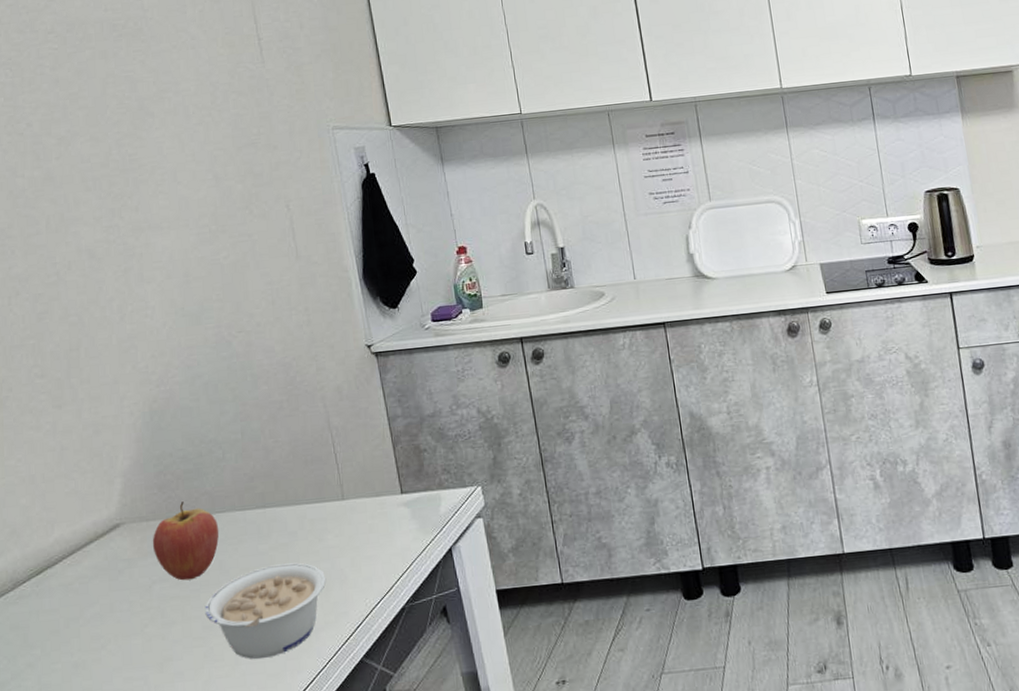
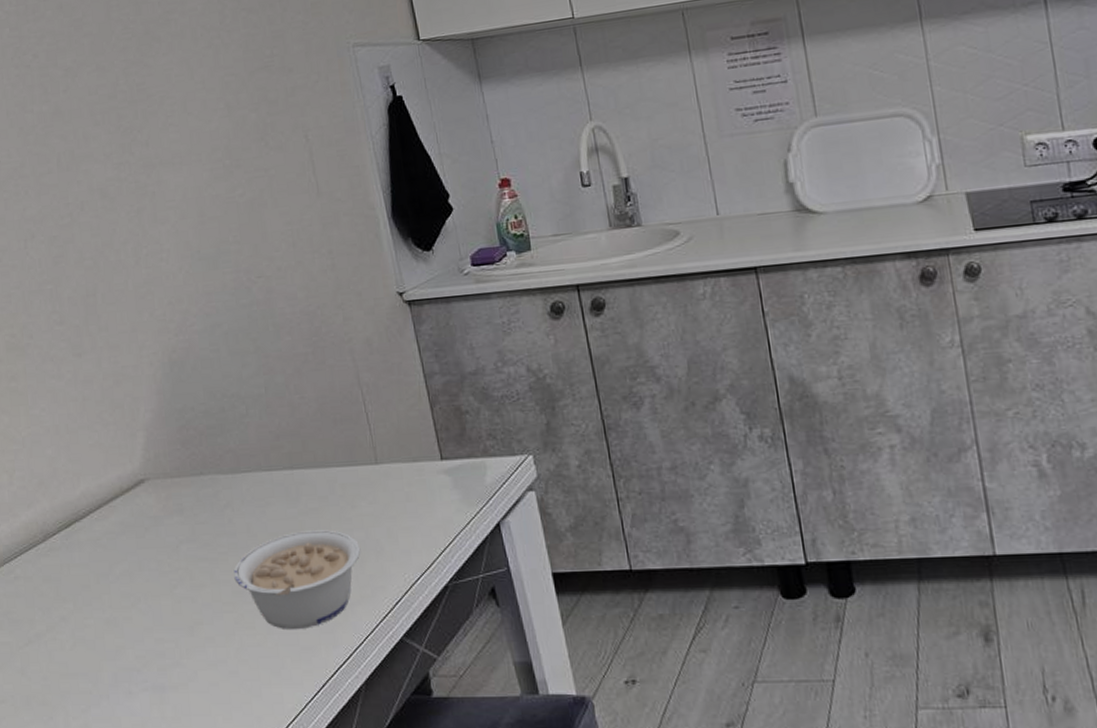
fruit: present [152,502,219,581] -> none [177,459,246,542]

